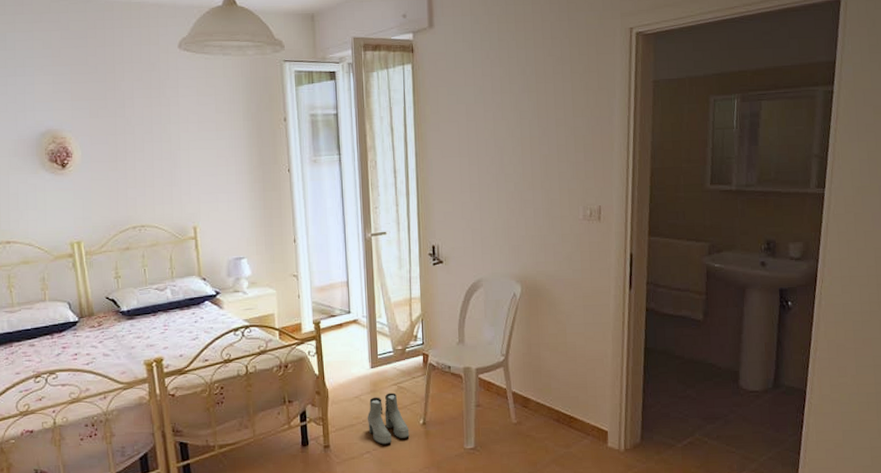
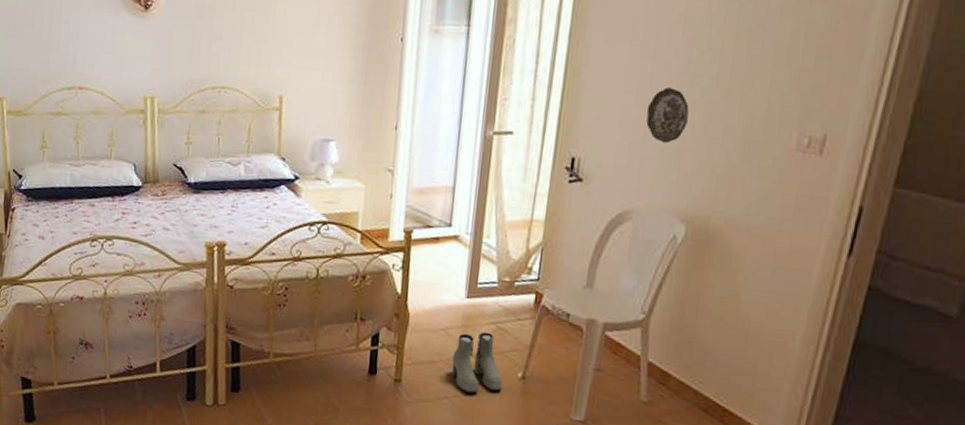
decorative plate: none [479,185,509,226] -> present [646,87,689,144]

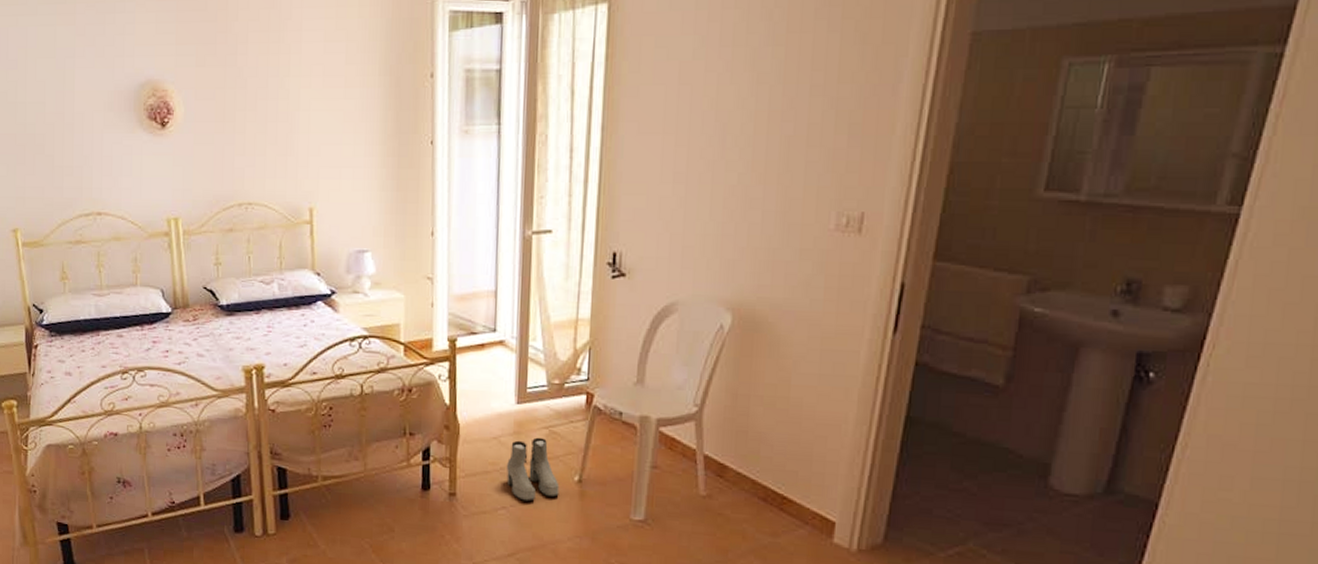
decorative plate: present [646,87,689,144] -> none [684,175,727,232]

